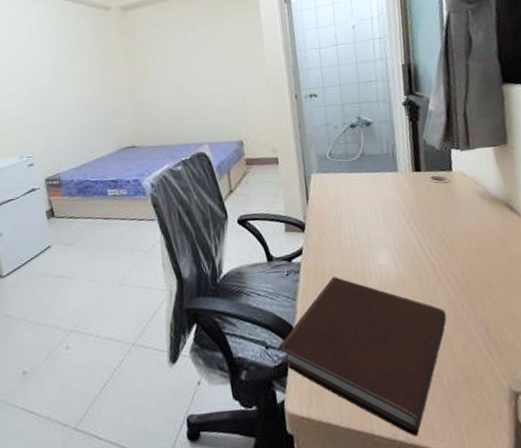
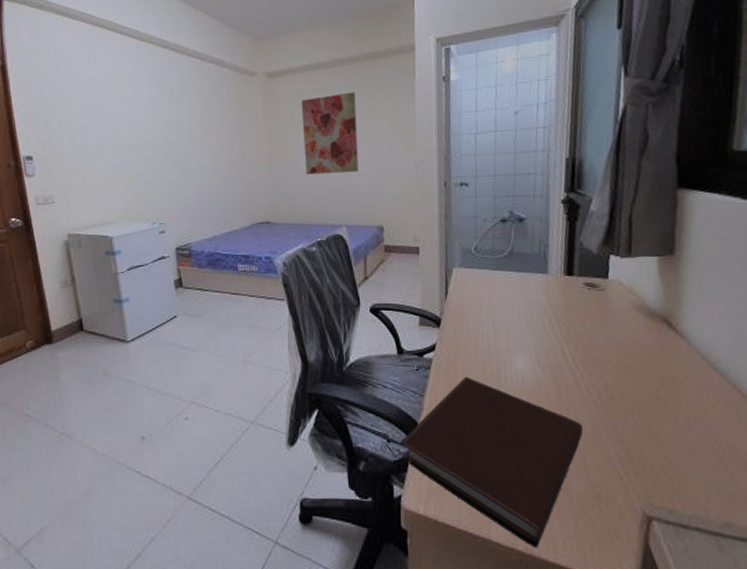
wall art: none [156,18,215,99] -> present [301,92,359,175]

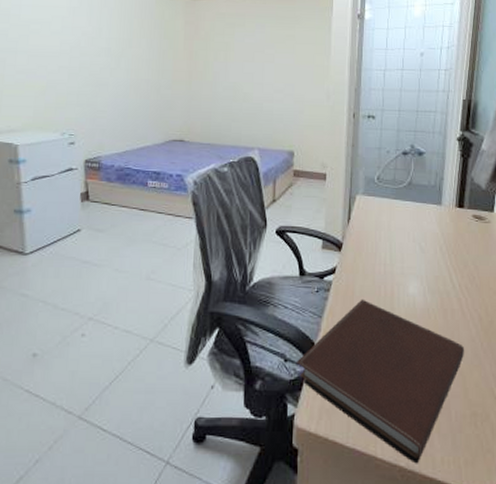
wall art: present [301,92,359,175] -> none [222,20,276,98]

